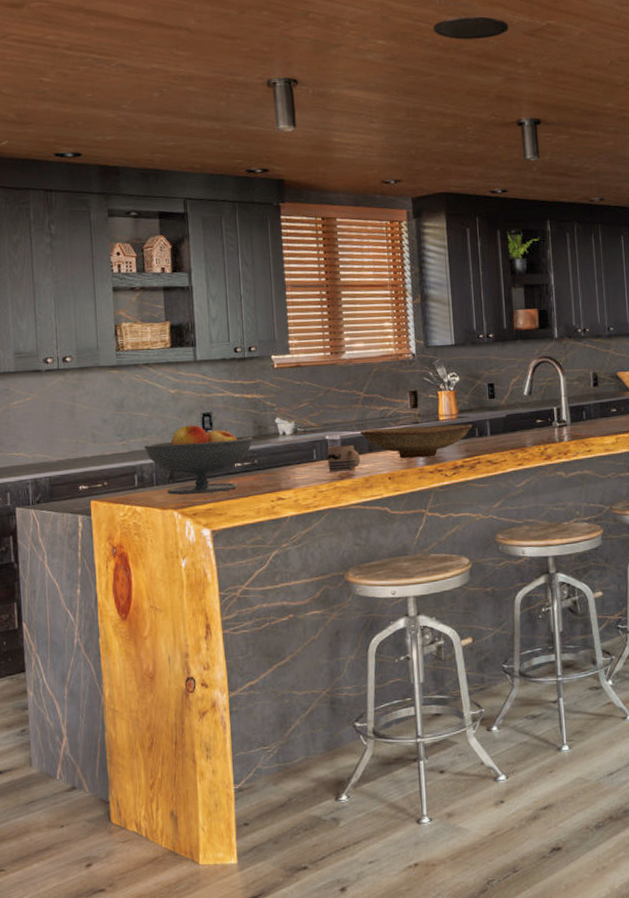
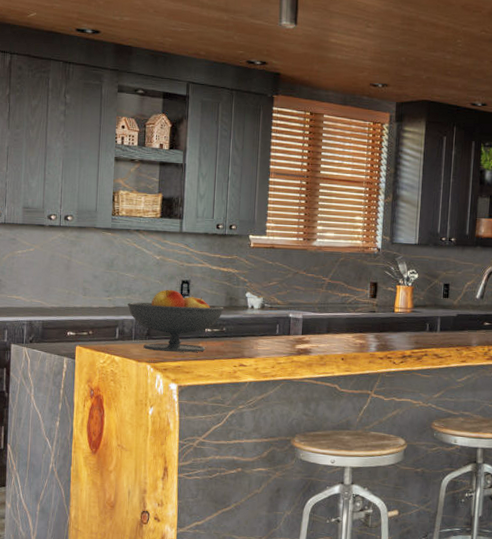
mug: present [327,444,360,473] -> none [288,323,318,349]
decorative bowl: present [360,424,473,459] -> none [321,312,425,345]

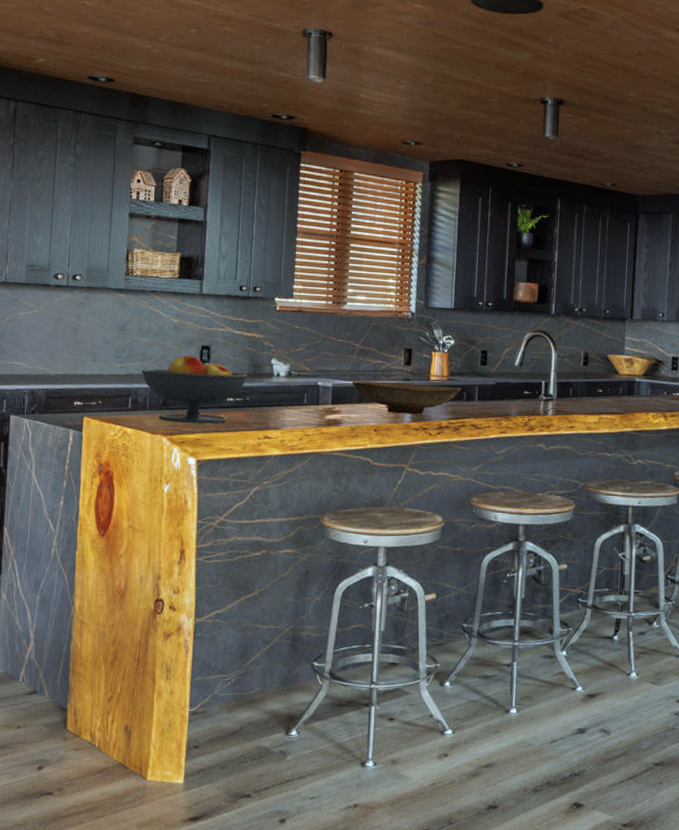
decorative bowl: none [321,312,425,345] -> present [352,380,462,415]

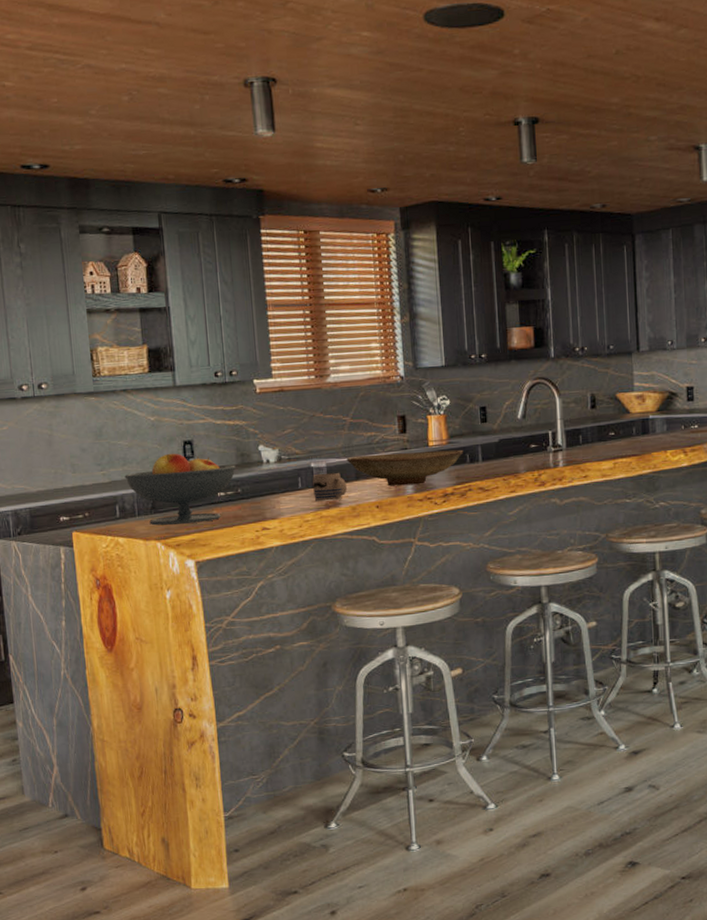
mug: none [317,392,349,419] -> present [312,472,347,502]

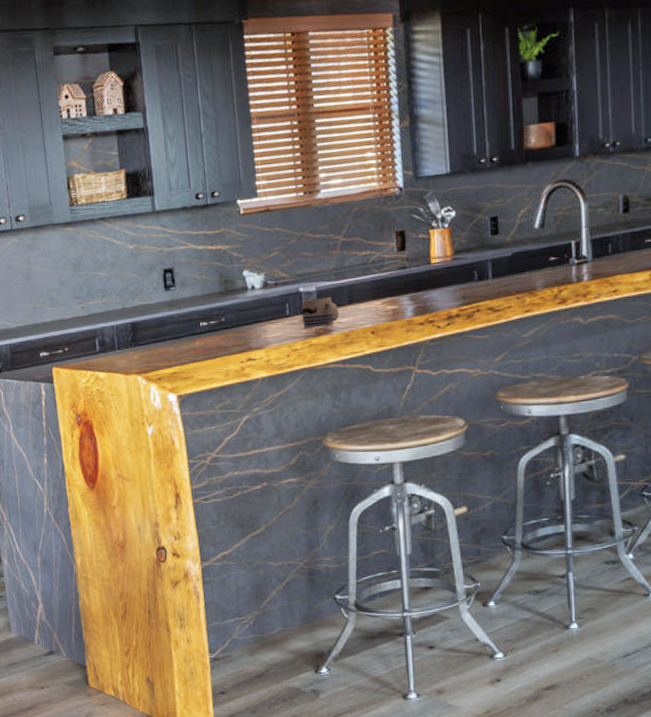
fruit bowl: present [124,453,236,526] -> none [104,282,219,359]
decorative bowl: present [347,449,464,487] -> none [339,266,471,310]

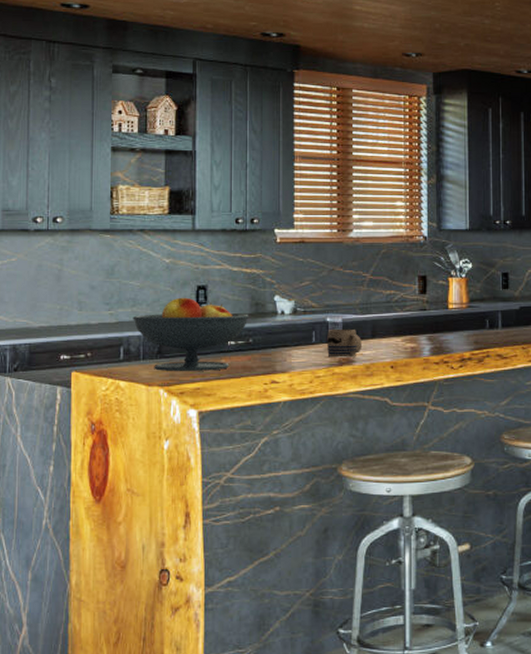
fruit bowl: none [104,282,219,359] -> present [133,297,249,371]

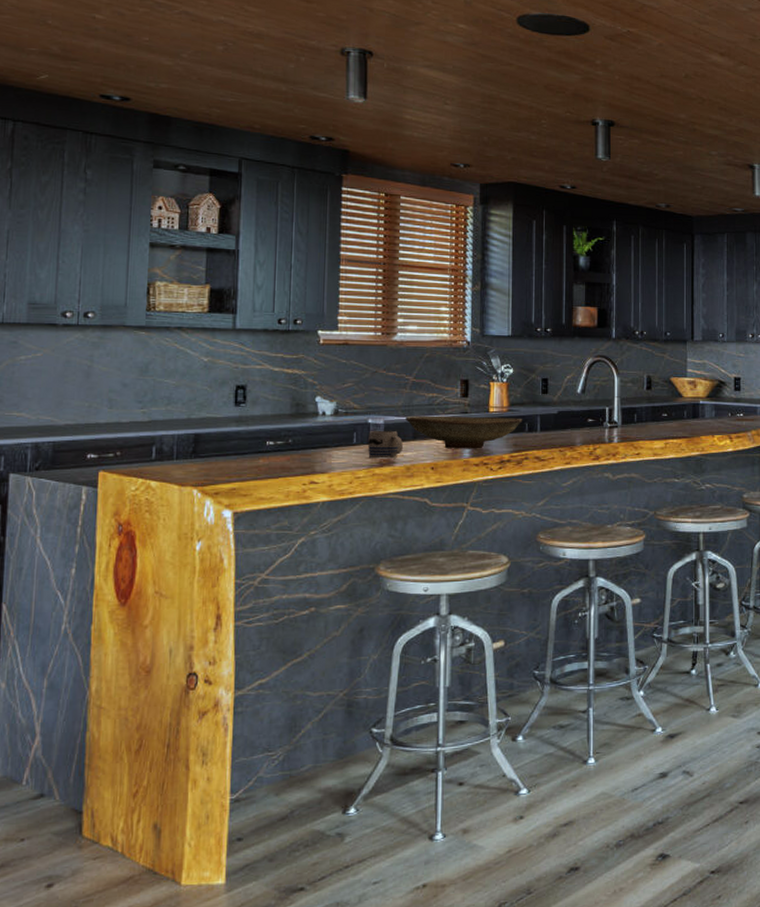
fruit bowl: present [133,297,249,371] -> none [167,396,289,471]
decorative bowl: none [364,313,483,347] -> present [406,415,523,449]

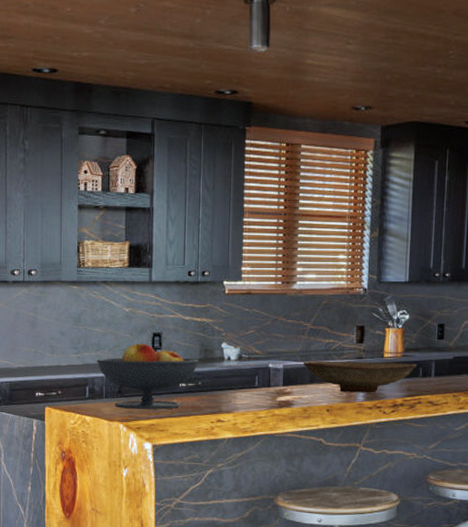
fruit bowl: none [167,396,289,471] -> present [97,343,198,409]
mug: present [368,430,403,459] -> none [268,374,300,401]

